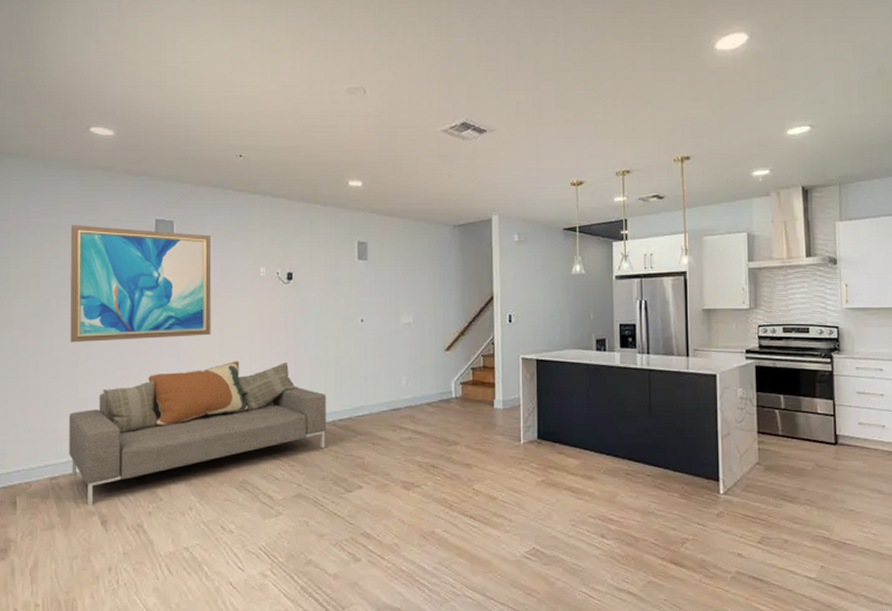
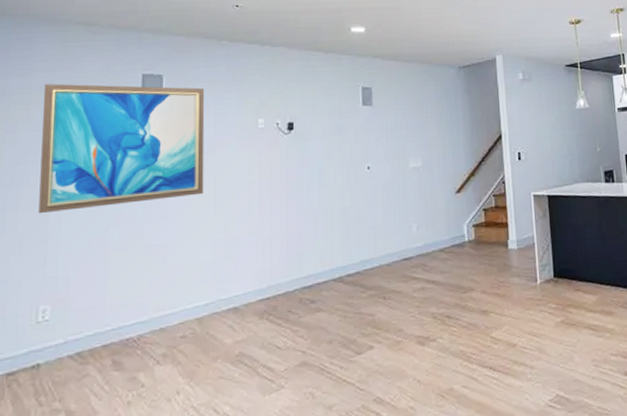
sofa: present [69,361,326,506] -> none [31,217,332,402]

